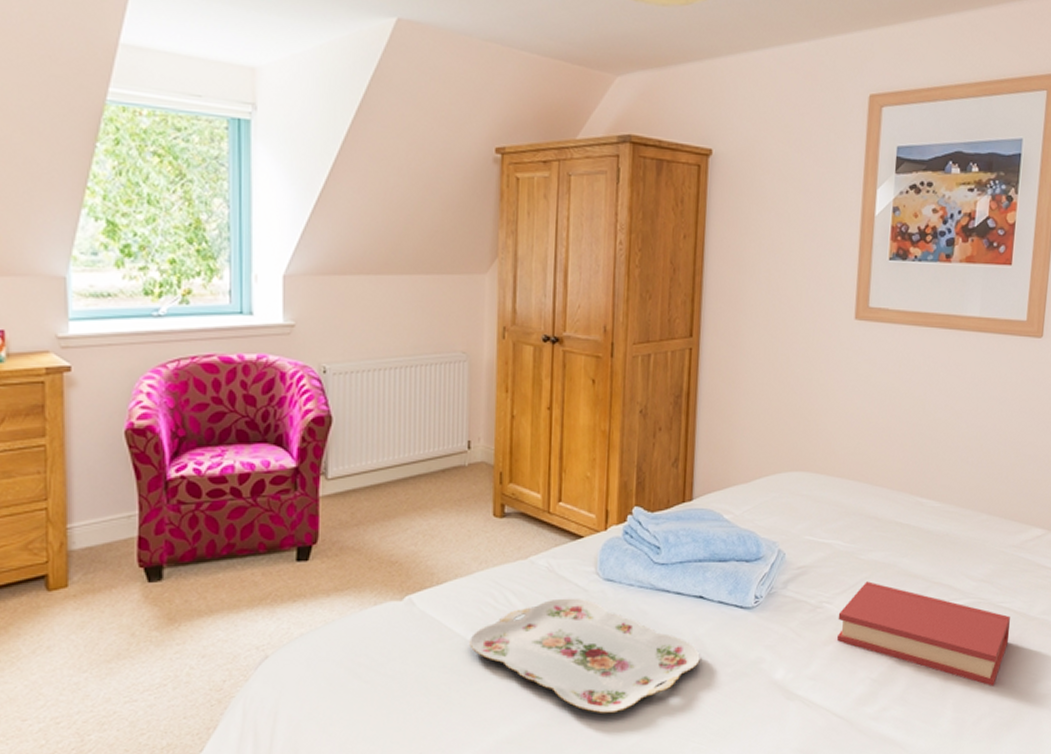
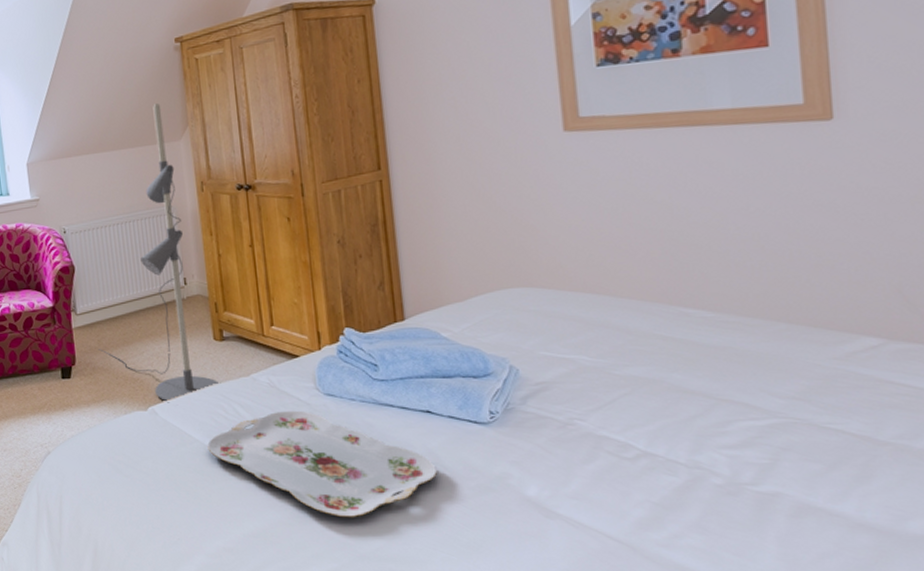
floor lamp: none [350,224,495,591] -> present [98,103,221,403]
hardback book: present [837,581,1011,686] -> none [595,398,850,521]

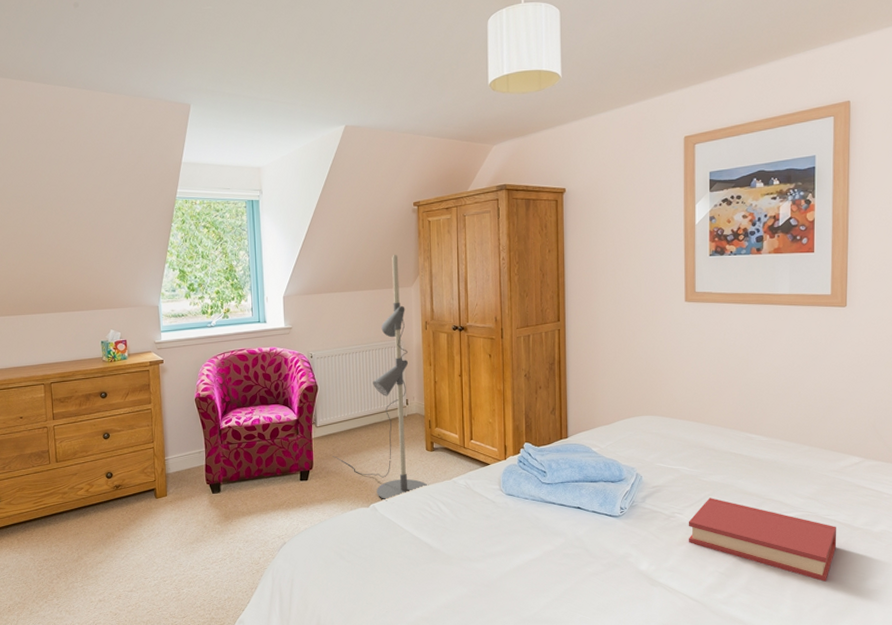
serving tray: present [207,410,437,518] -> none [415,507,581,590]
hardback book: none [595,398,850,521] -> present [688,498,837,582]

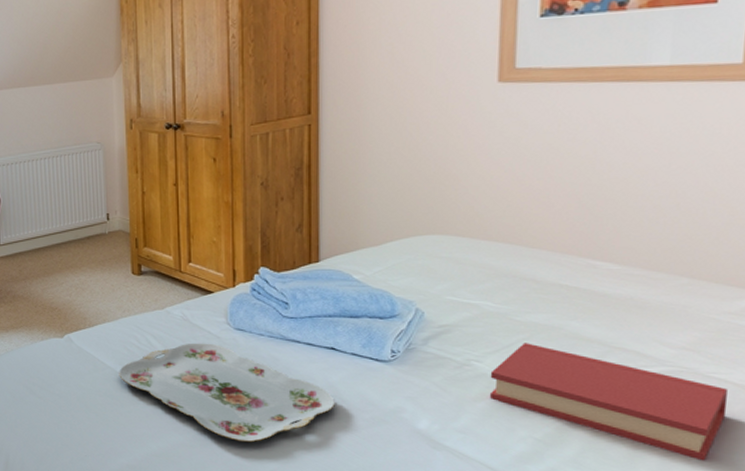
floor lamp: present [333,255,429,501] -> none [19,38,136,332]
serving tray: none [415,507,581,590] -> present [119,343,335,443]

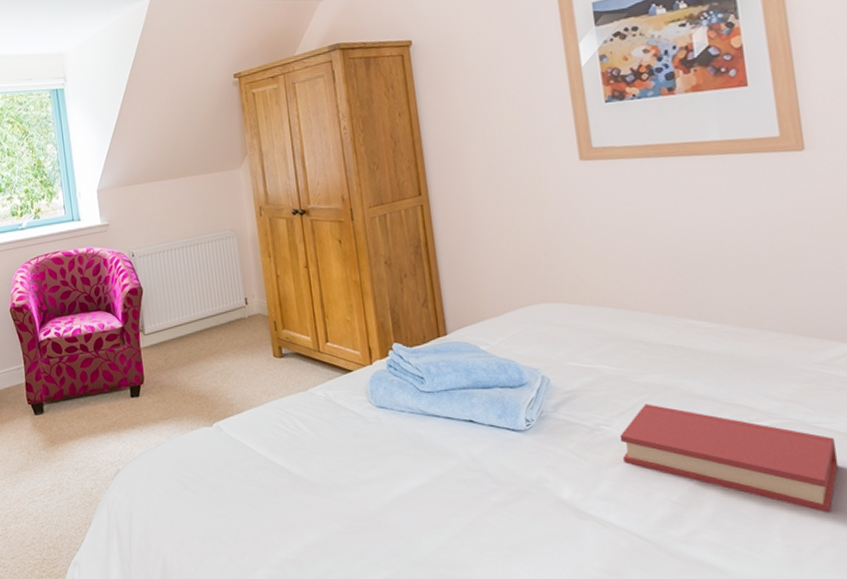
serving tray: present [119,343,335,443] -> none [269,423,481,526]

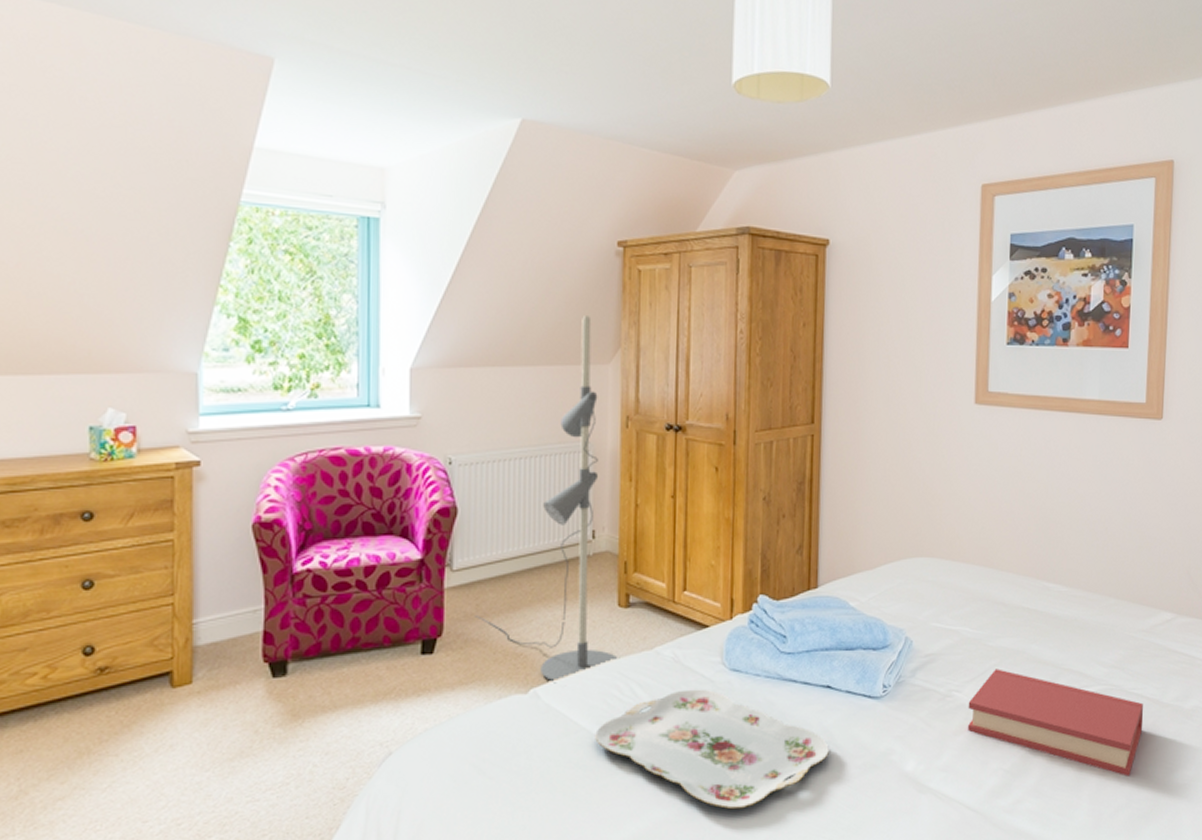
floor lamp: none [166,134,281,419] -> present [475,316,620,684]
serving tray: none [269,423,481,526] -> present [595,689,829,809]

